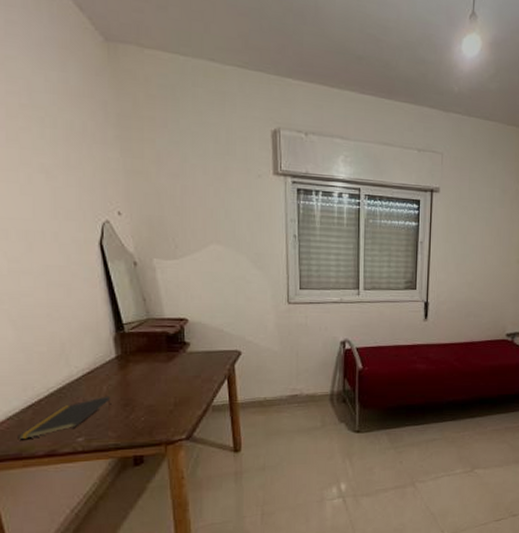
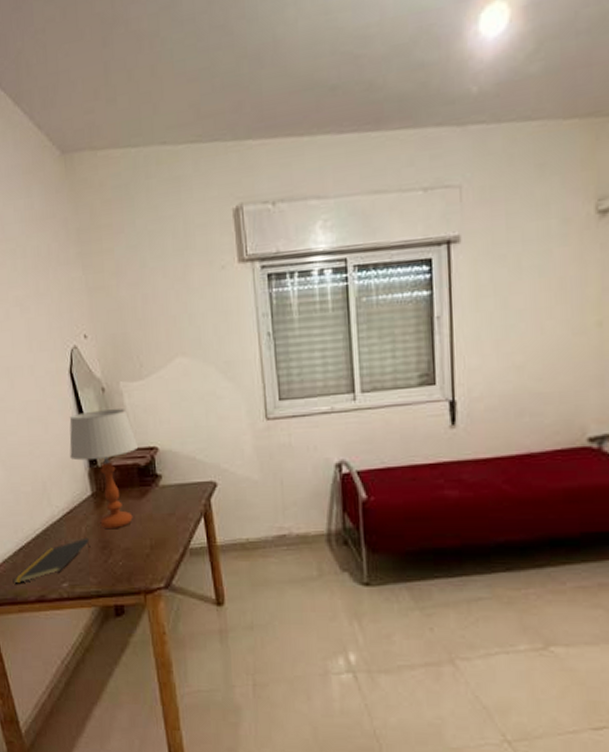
table lamp: none [94,281,169,389] -> present [69,409,139,530]

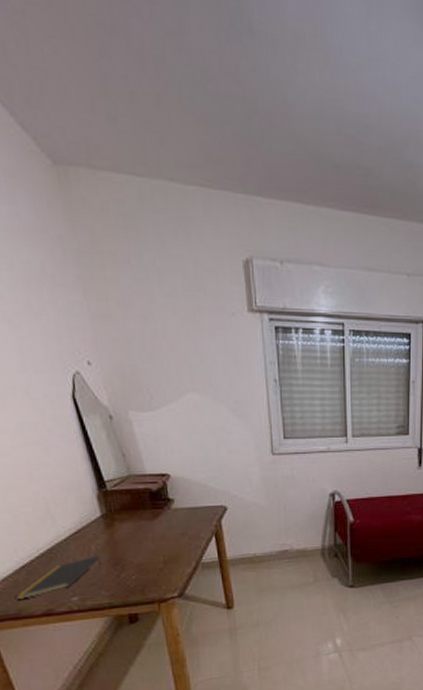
table lamp: present [69,409,139,530] -> none [73,437,150,548]

